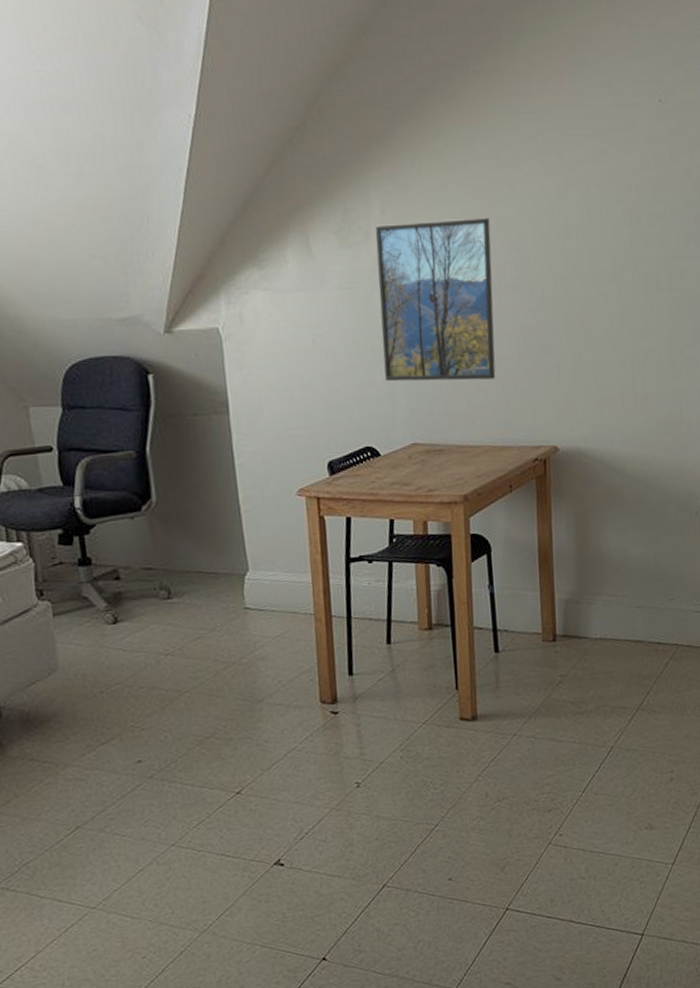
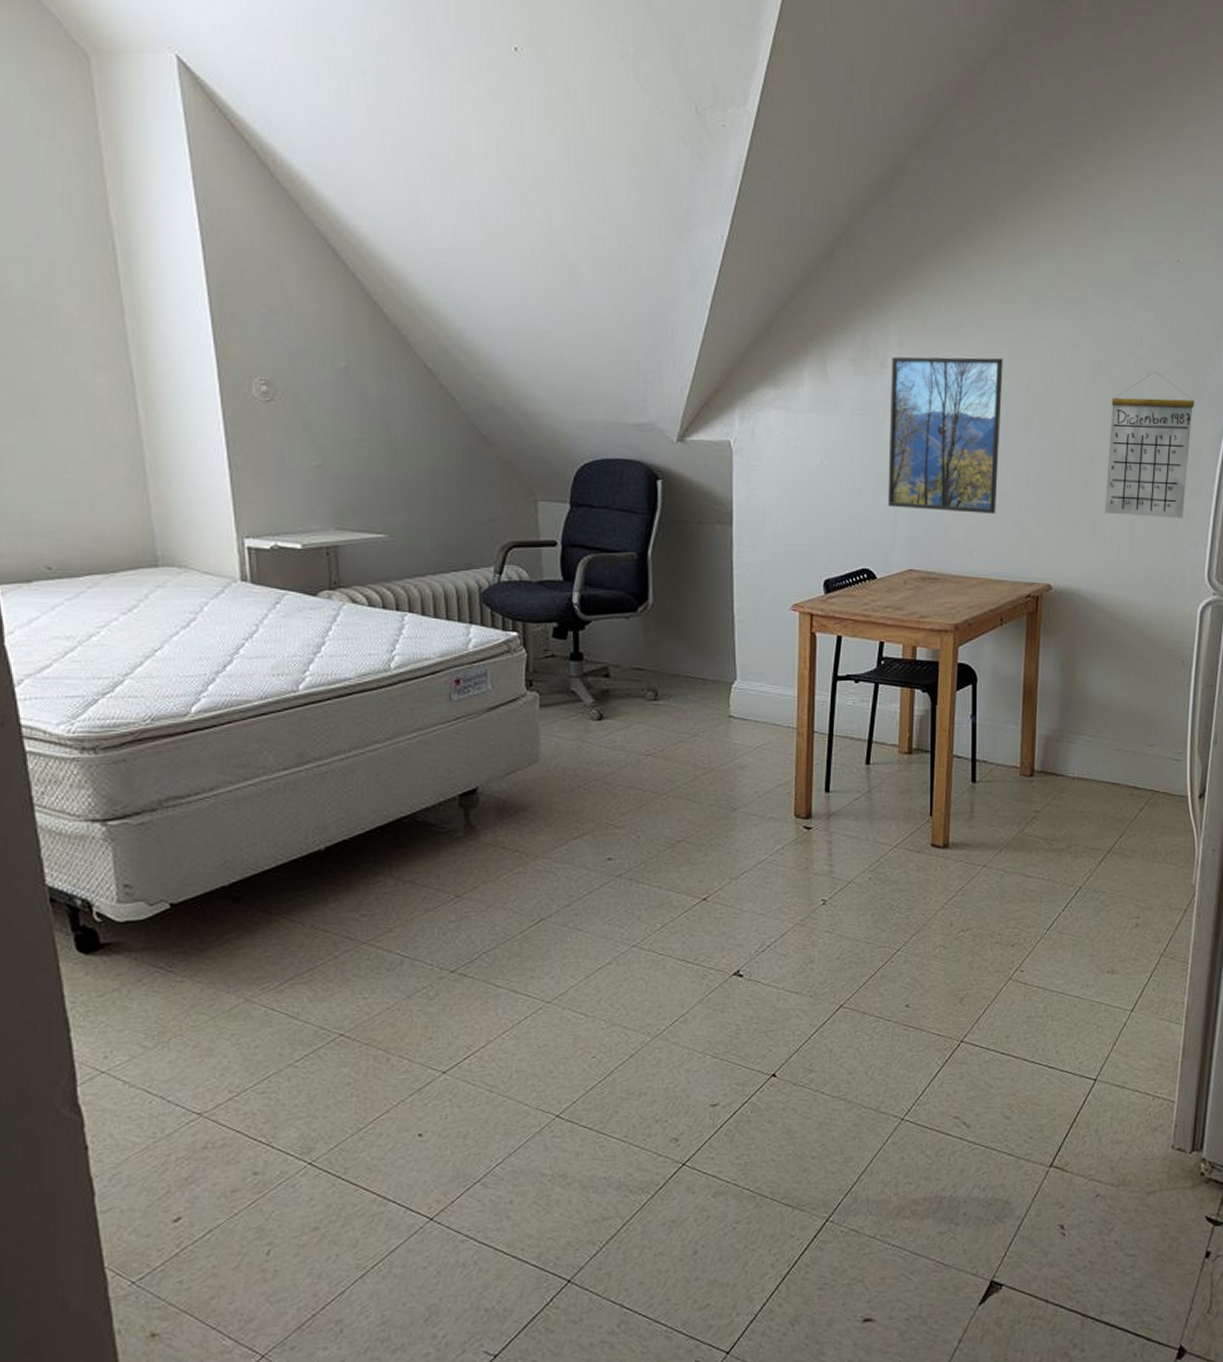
calendar: none [603,218,688,369] -> present [1104,371,1194,518]

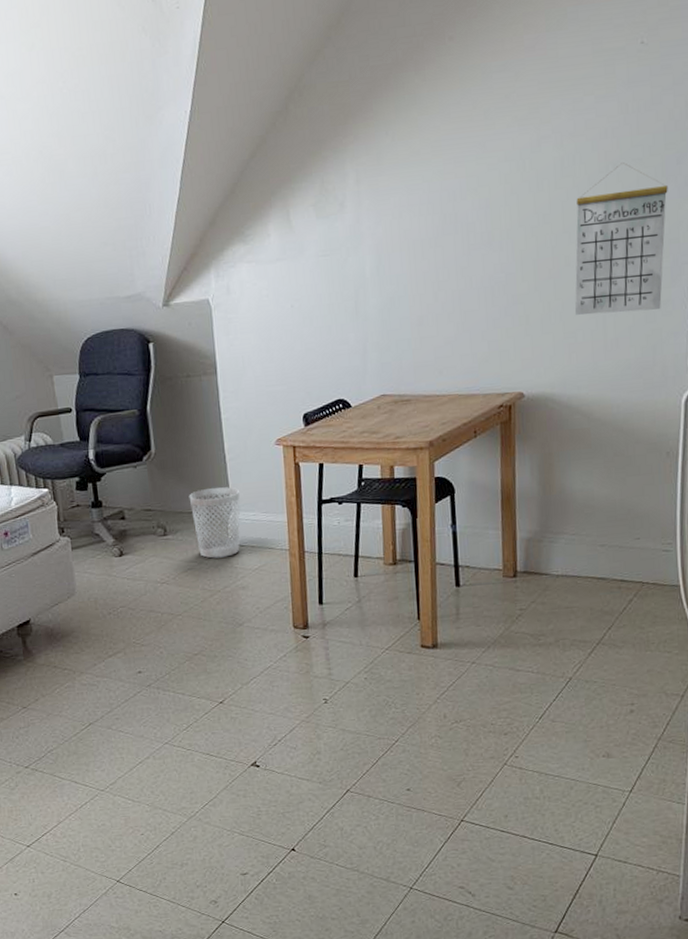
wastebasket: none [688,651,746,731] -> present [189,487,240,559]
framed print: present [888,356,1003,514] -> none [350,177,463,339]

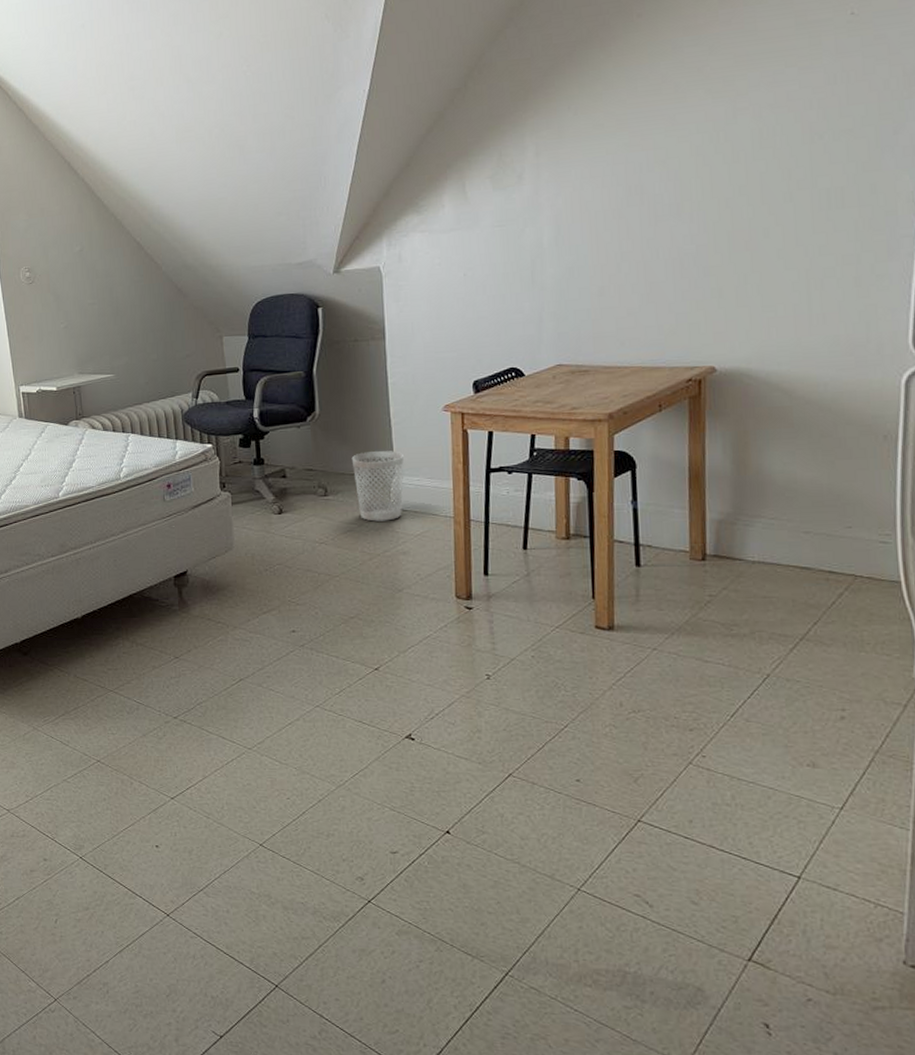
calendar: present [574,162,668,316] -> none [774,133,883,289]

